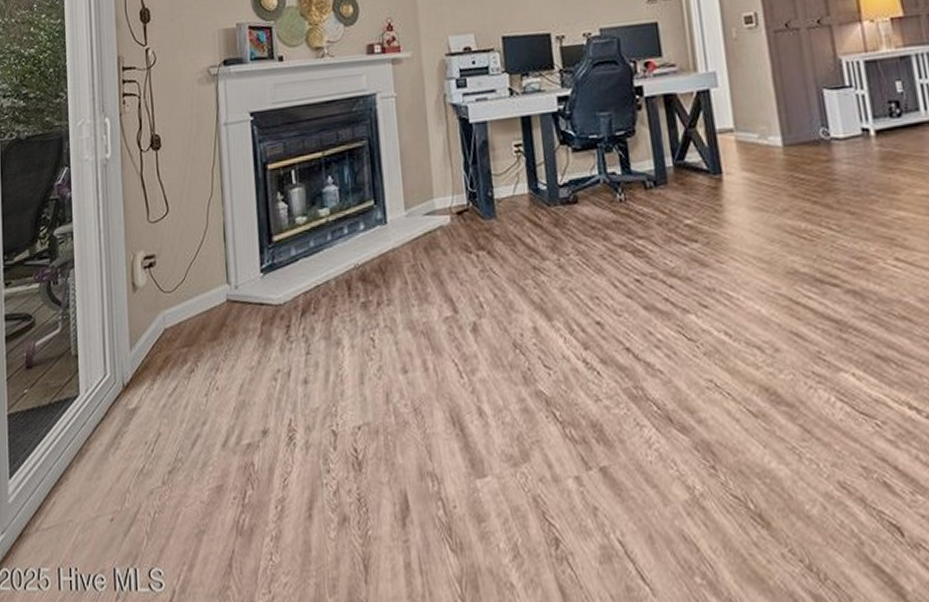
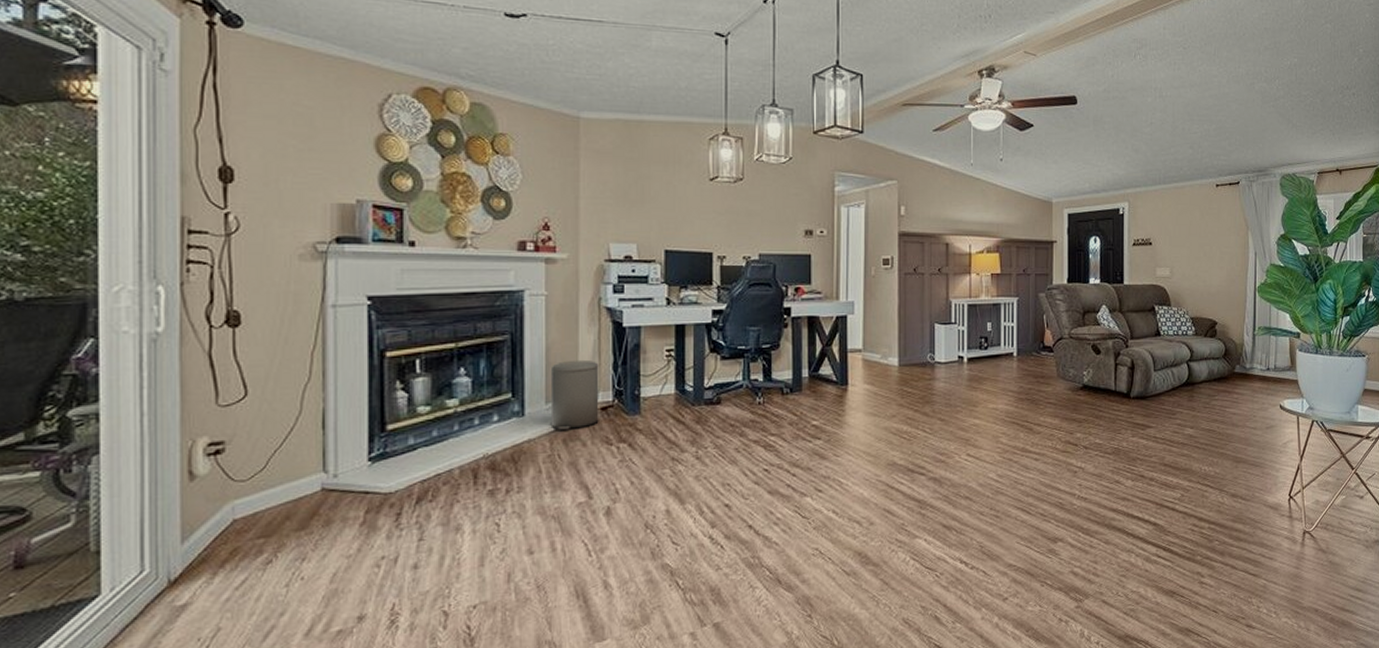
pedal bin: none [406,160,457,238] -> present [550,359,599,430]

